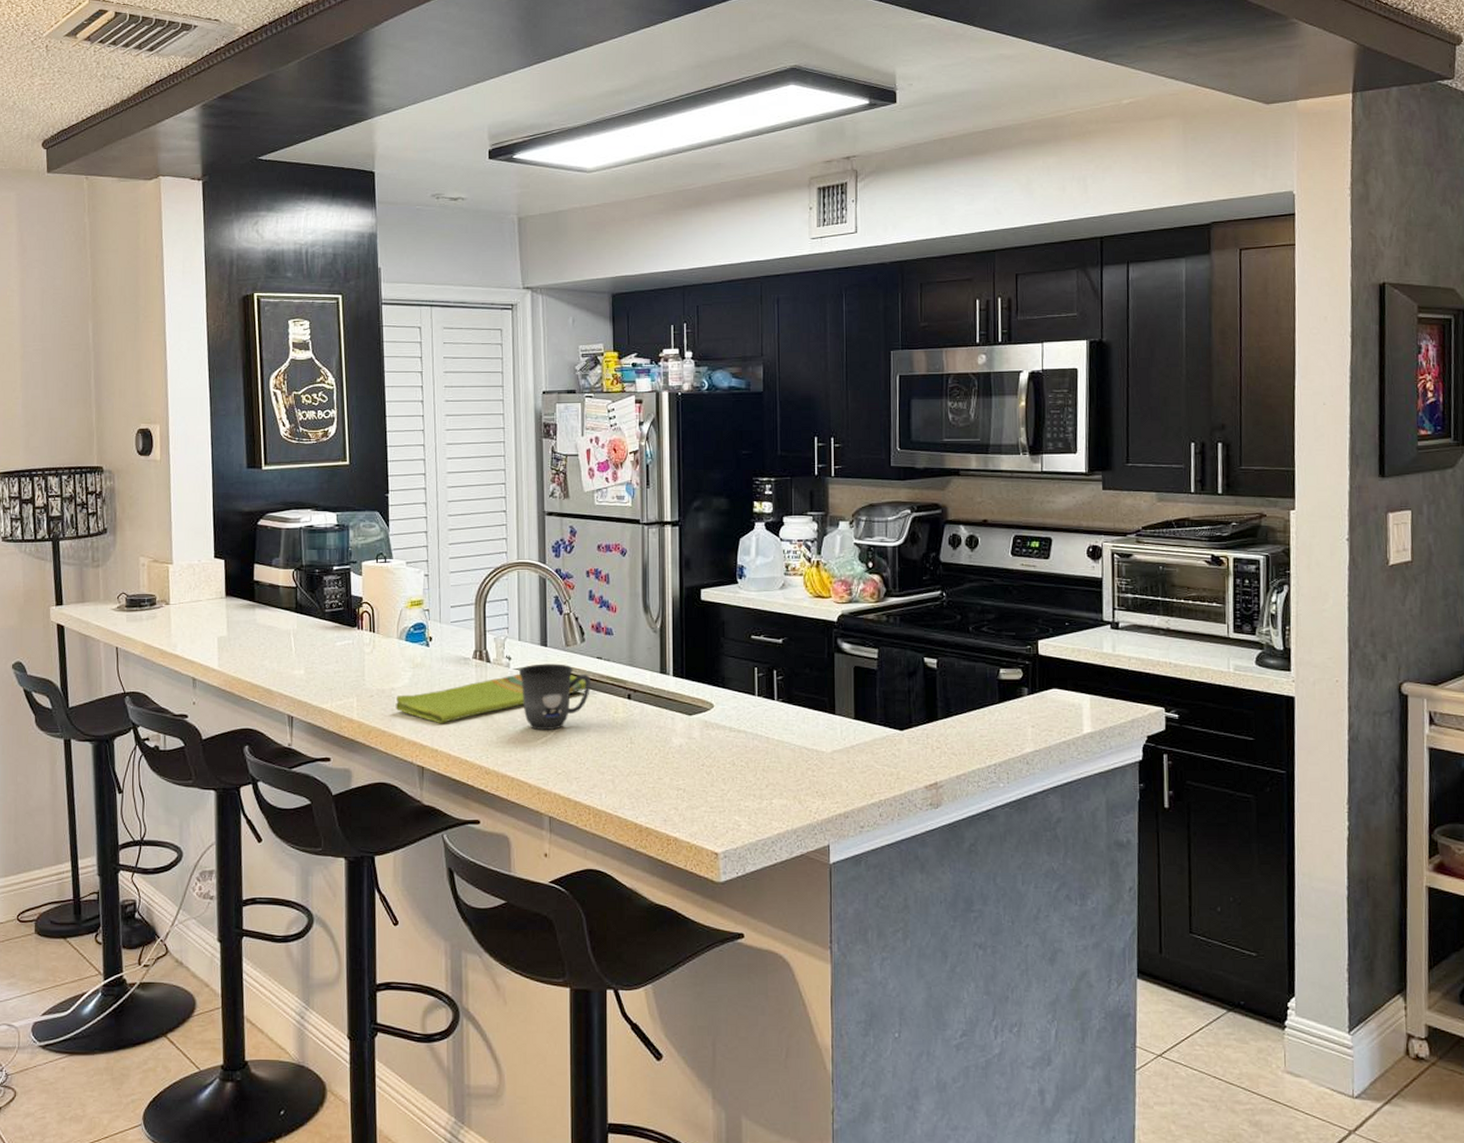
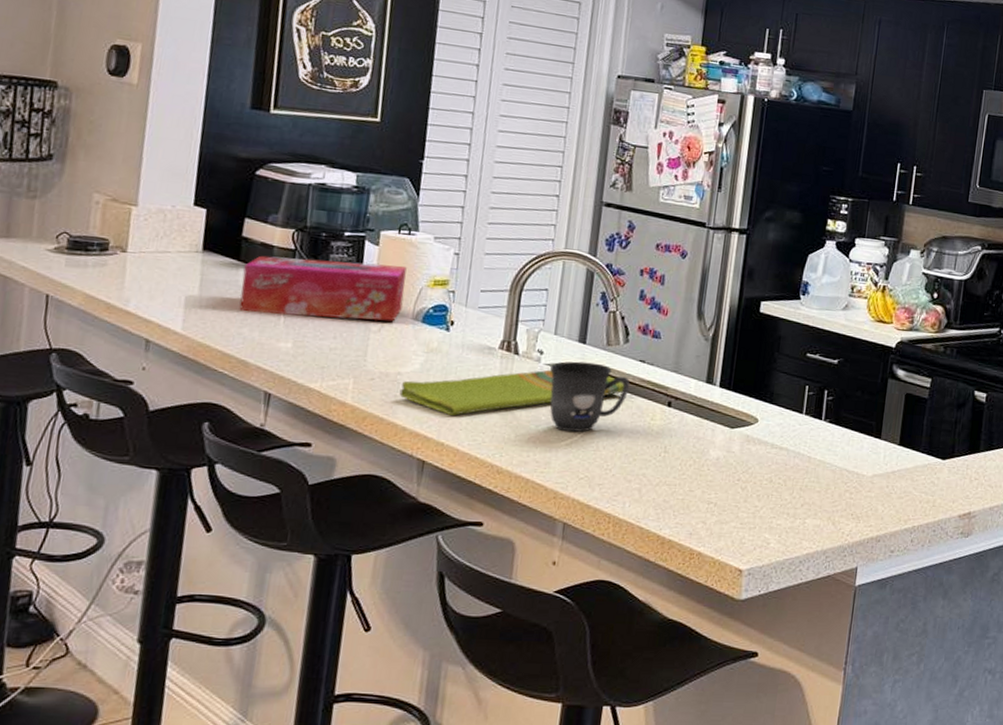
tissue box: none [259,591,388,646] -> present [239,255,407,322]

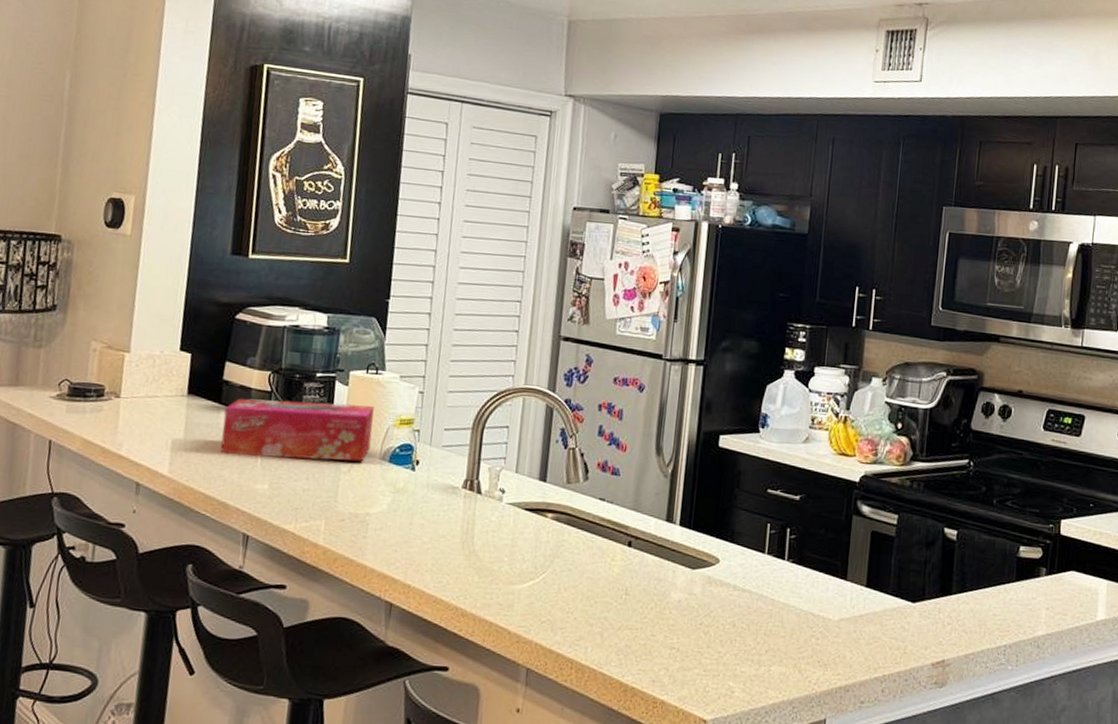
dish towel: present [399,369,625,416] -> none [368,509,585,557]
mug: present [549,361,630,433] -> none [511,500,591,574]

